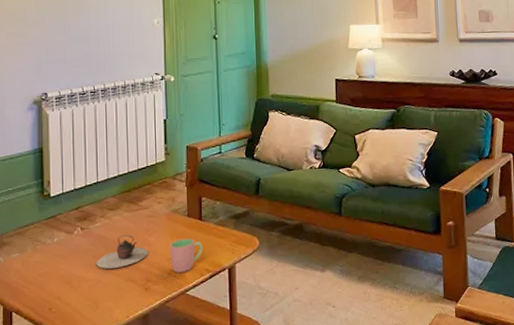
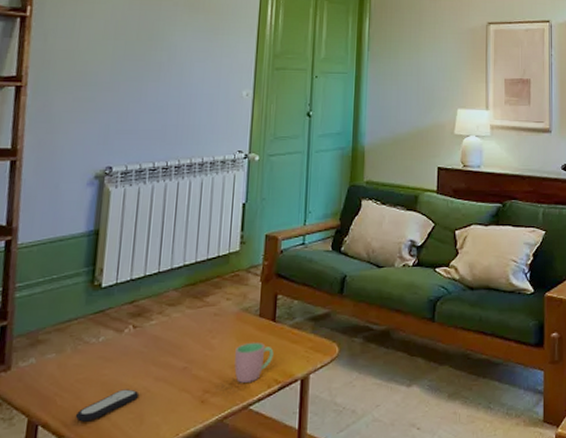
remote control: none [41,280,92,308] -> present [75,389,138,422]
teapot: present [96,235,148,269] -> none [146,336,209,376]

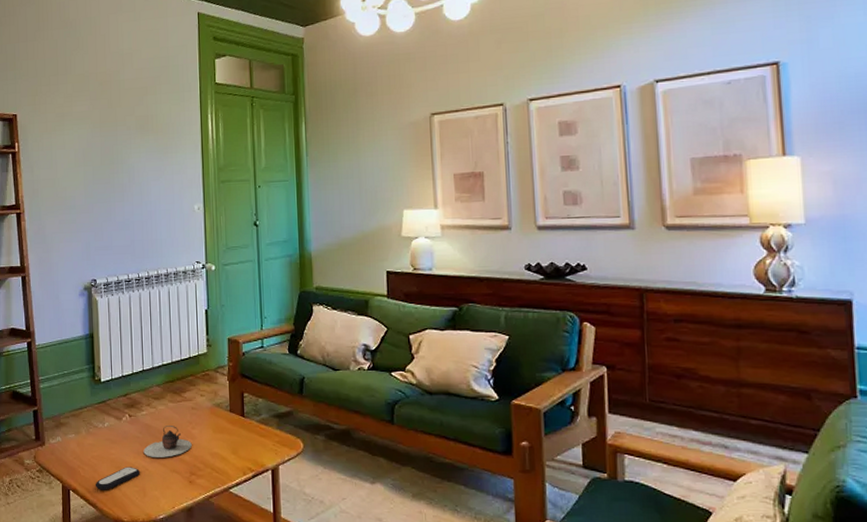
teapot: none [146,336,209,376] -> present [143,426,192,458]
cup: present [234,342,274,383] -> none [213,434,246,469]

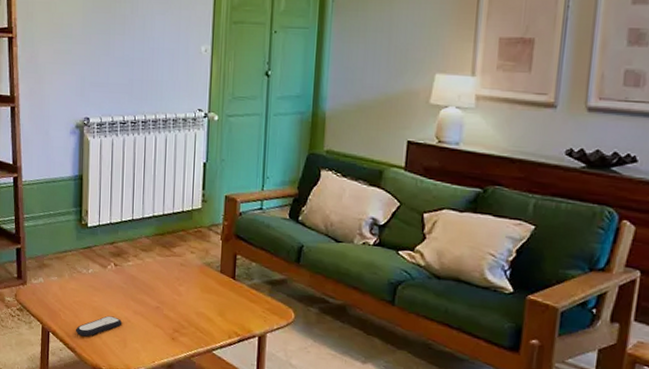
teapot: present [143,426,192,458] -> none [127,279,178,312]

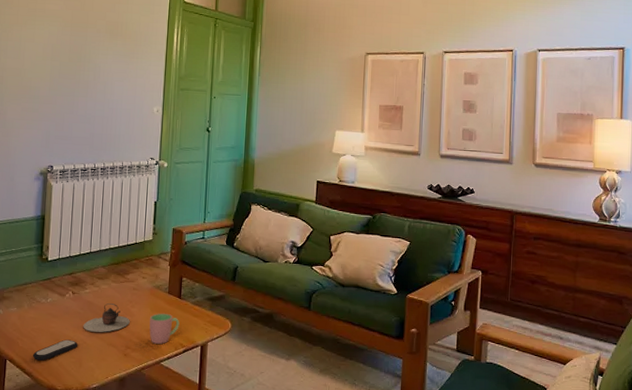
teapot: none [127,279,178,312] -> present [83,303,130,332]
cup: none [199,294,234,330] -> present [149,313,180,344]

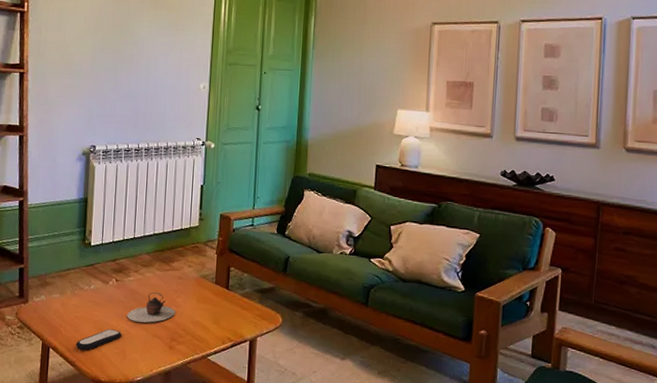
cup: present [149,313,180,344] -> none [195,304,227,337]

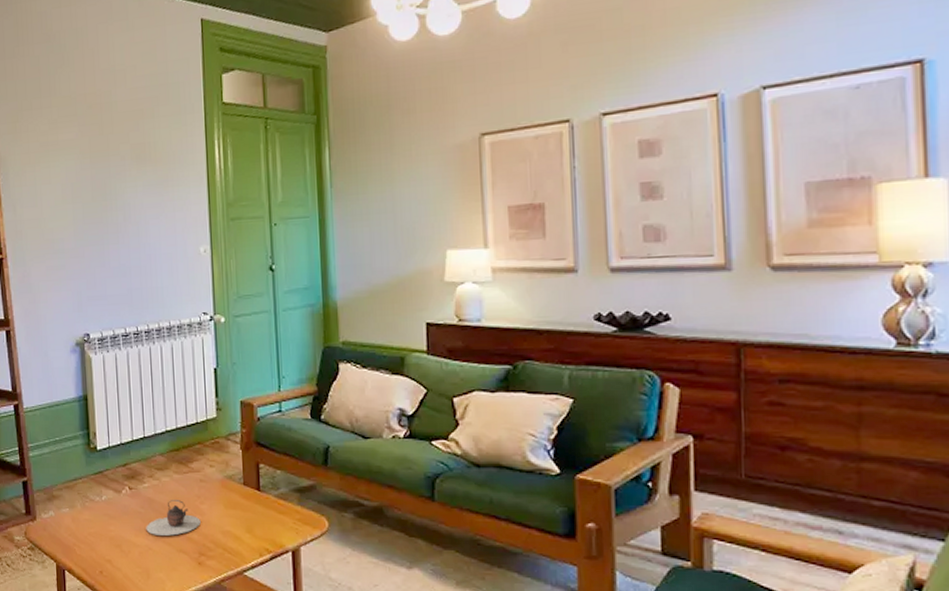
remote control: present [75,329,121,350] -> none [92,545,142,571]

